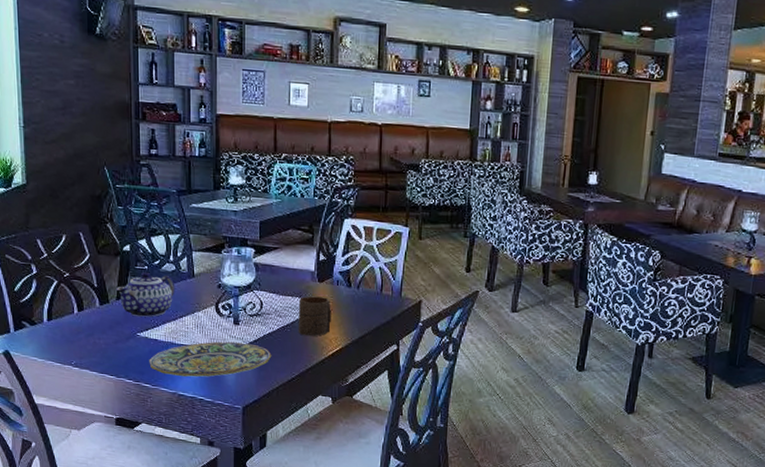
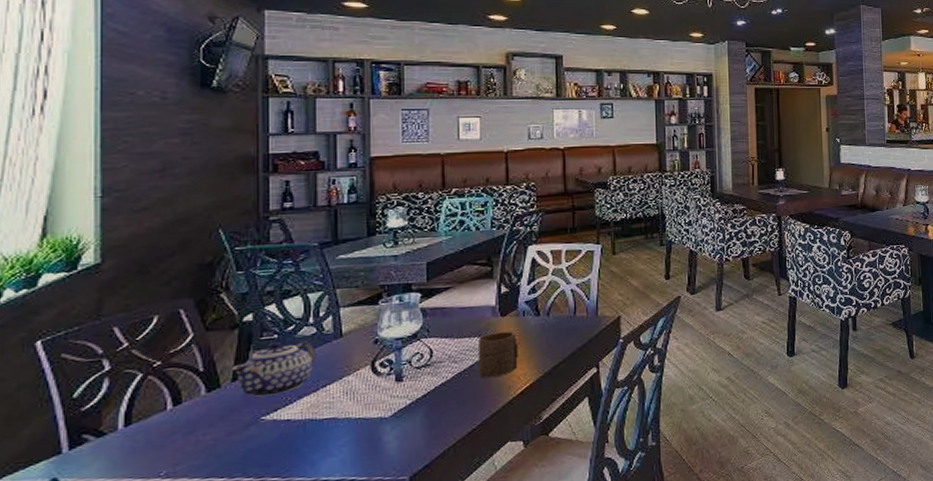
plate: present [149,341,272,377] -> none [278,399,446,460]

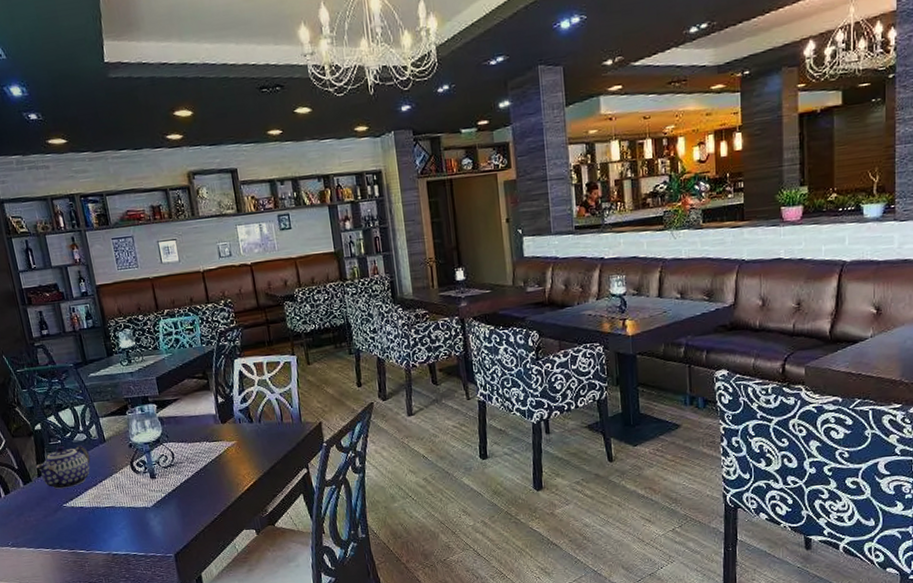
cup: present [477,331,518,378] -> none [207,436,242,477]

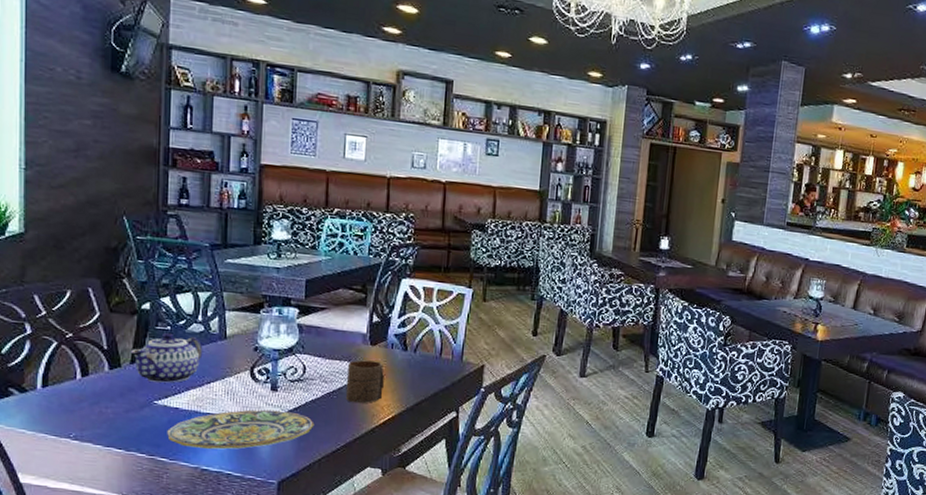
plate: none [79,493,192,538] -> present [167,409,315,450]
cup: none [207,436,242,477] -> present [345,360,384,403]

